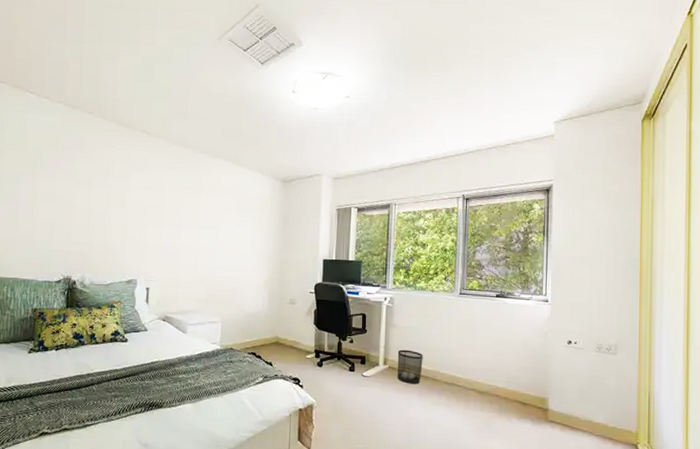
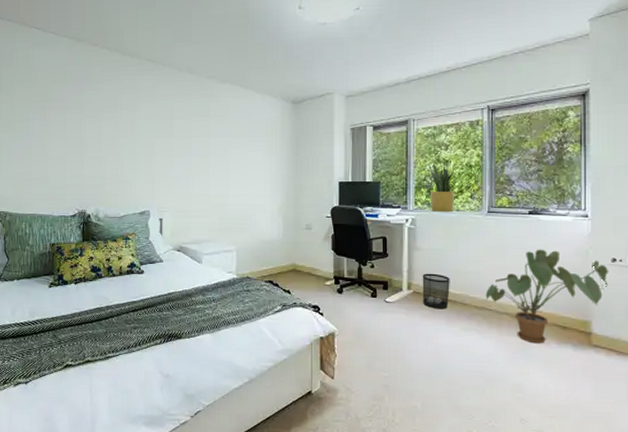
planter: none [407,245,434,293] -> present [428,162,458,213]
house plant: none [454,330,564,419] -> present [485,249,608,344]

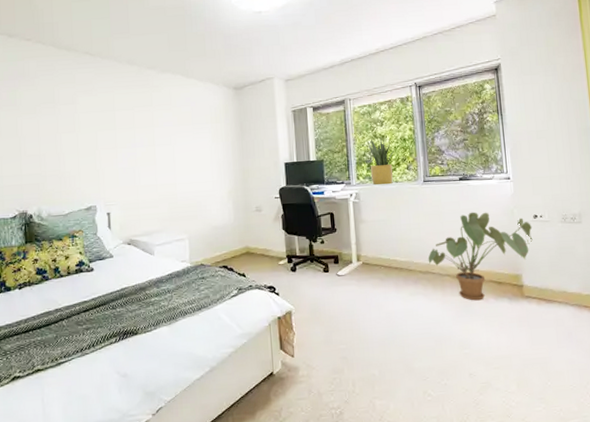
waste bin: present [422,273,450,309] -> none [369,243,396,278]

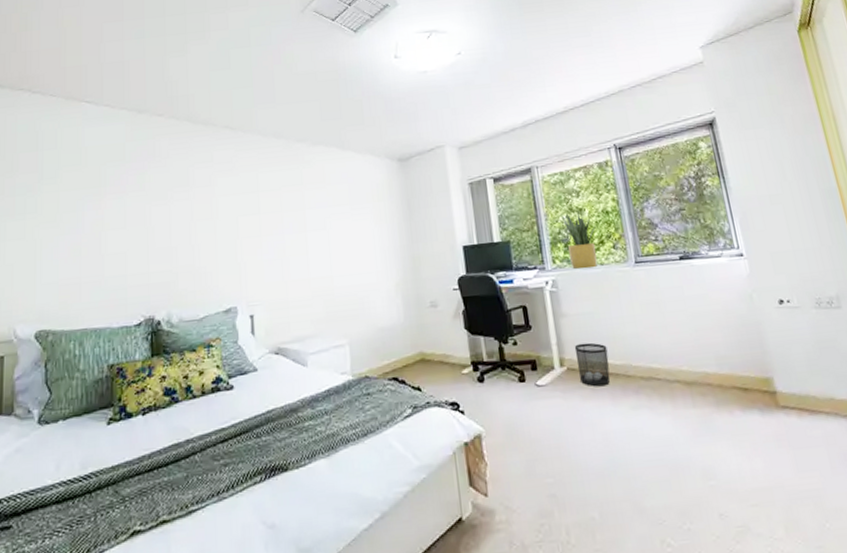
waste bin: none [369,243,396,278] -> present [574,342,611,387]
house plant: present [428,212,533,301] -> none [649,298,782,414]

